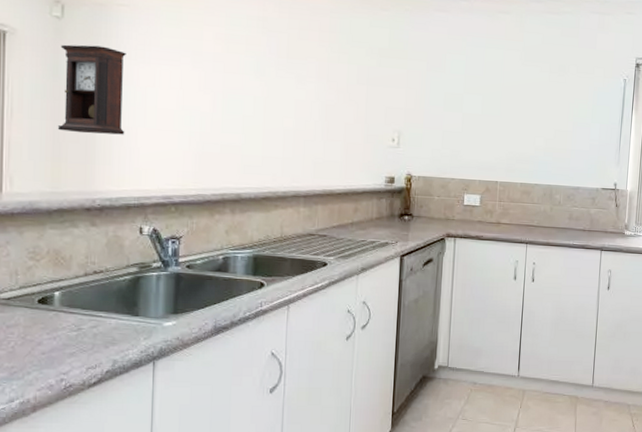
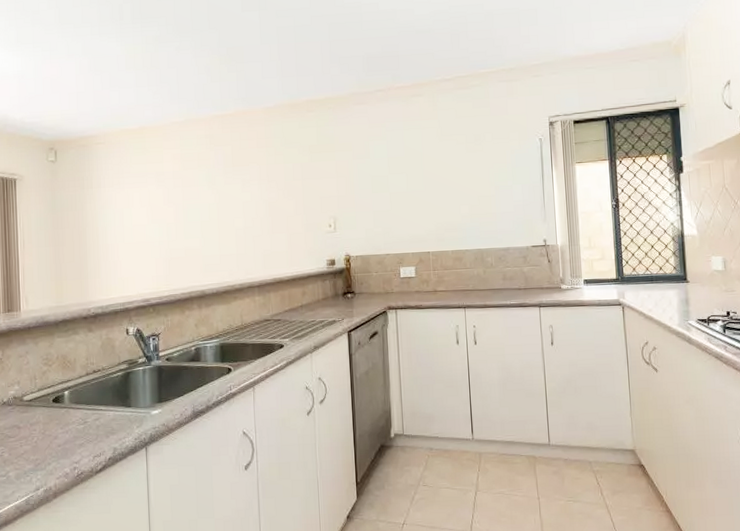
pendulum clock: present [57,44,126,135] -> none [56,179,109,254]

